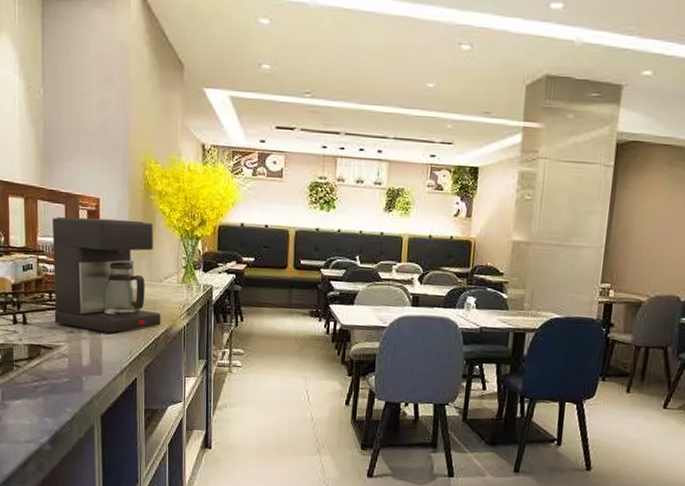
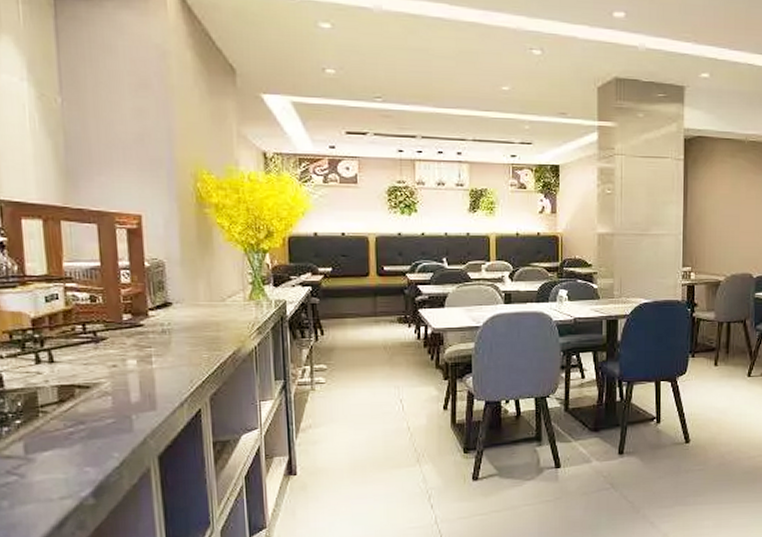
coffee maker: present [52,217,161,333] -> none [81,236,227,363]

